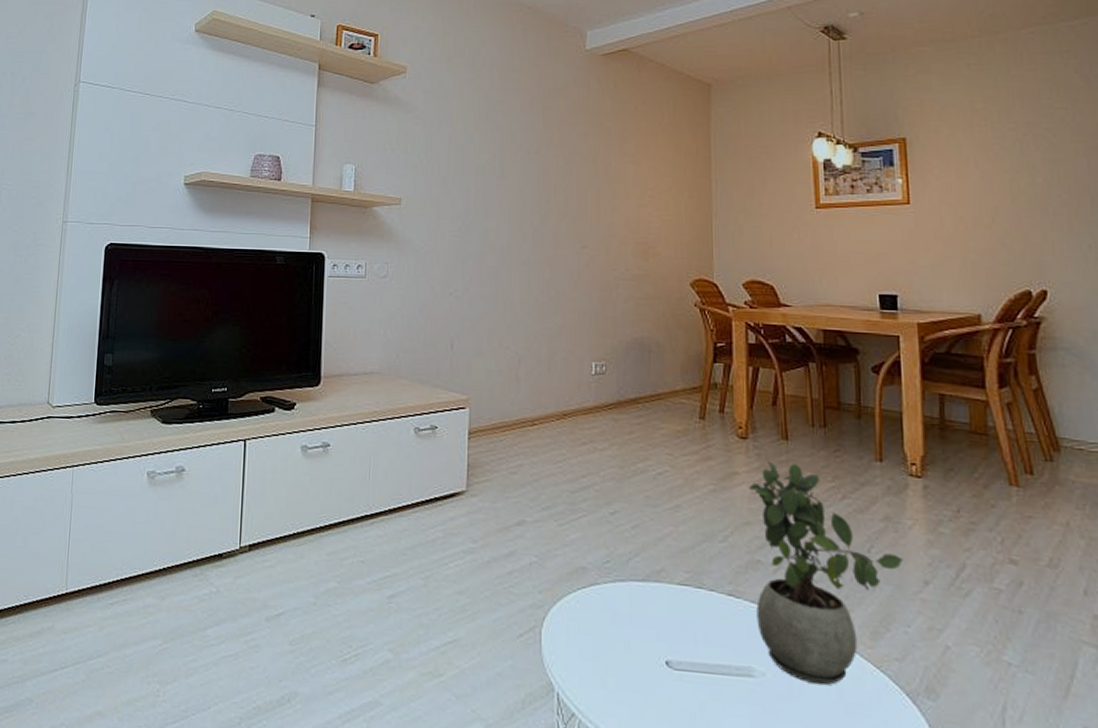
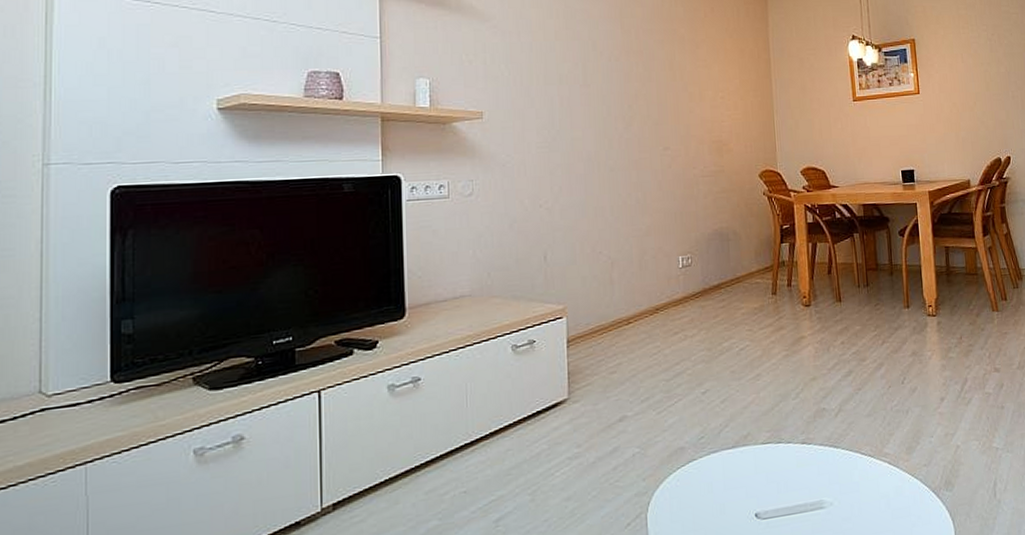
potted plant: present [749,461,904,686] -> none [813,320,927,502]

